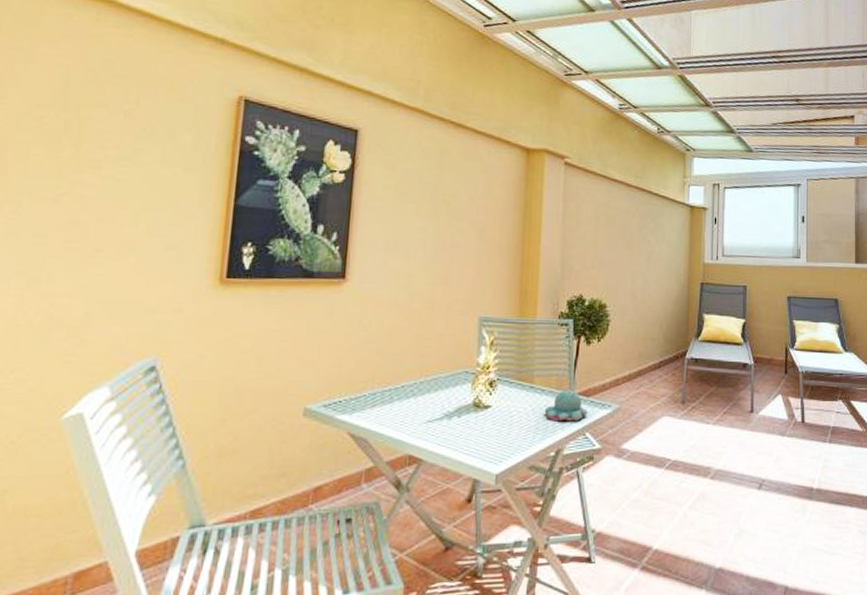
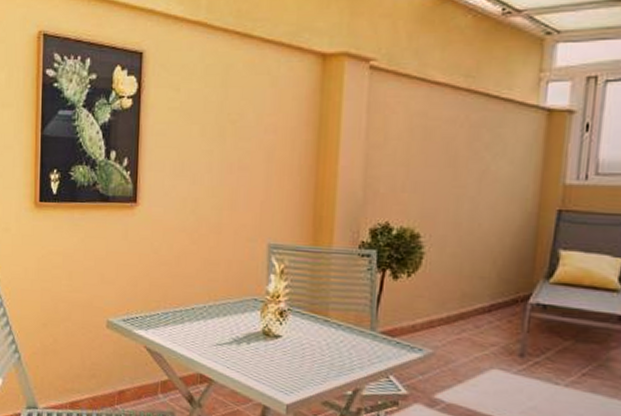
candle: present [544,389,588,422] -> none [340,327,392,362]

